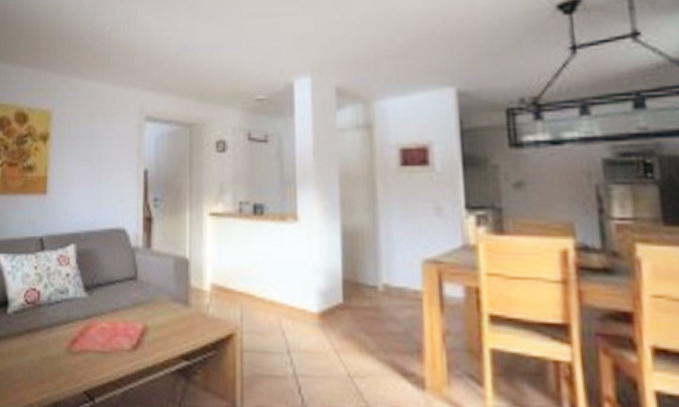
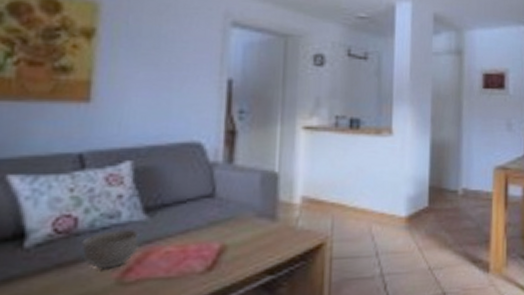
bowl: none [43,303,82,338] -> present [81,228,139,269]

